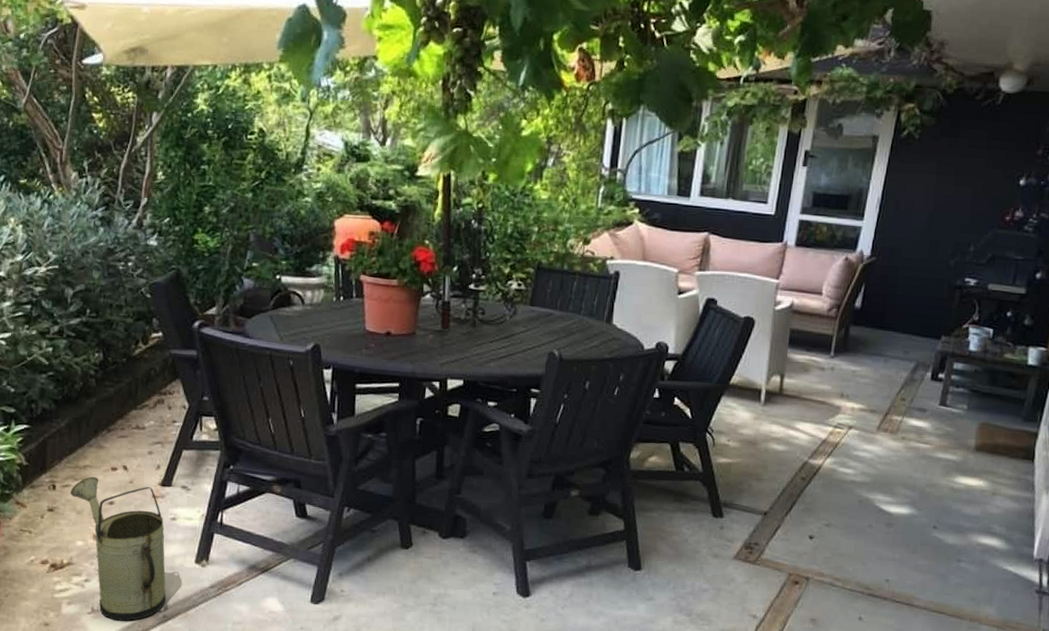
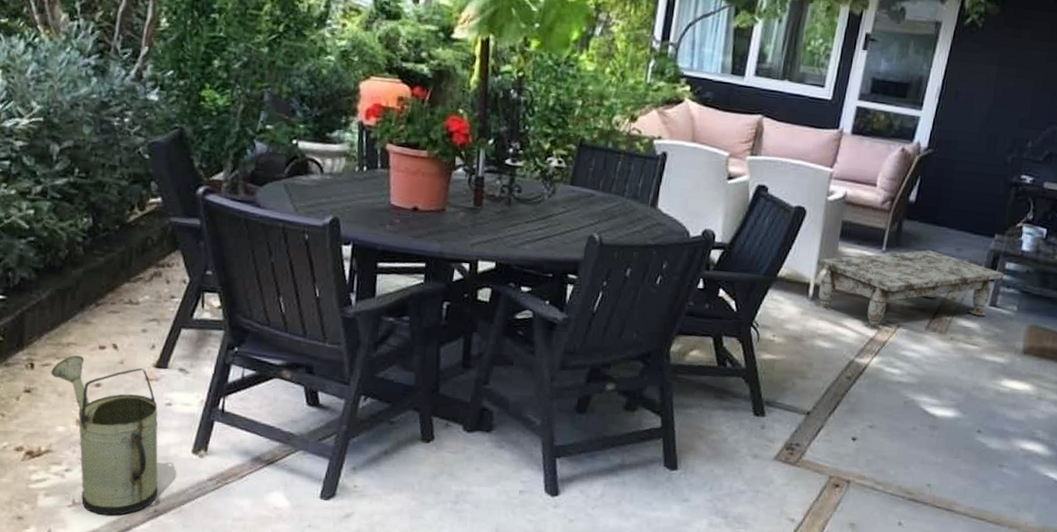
coffee table: none [767,353,953,433] -> present [816,250,1005,331]

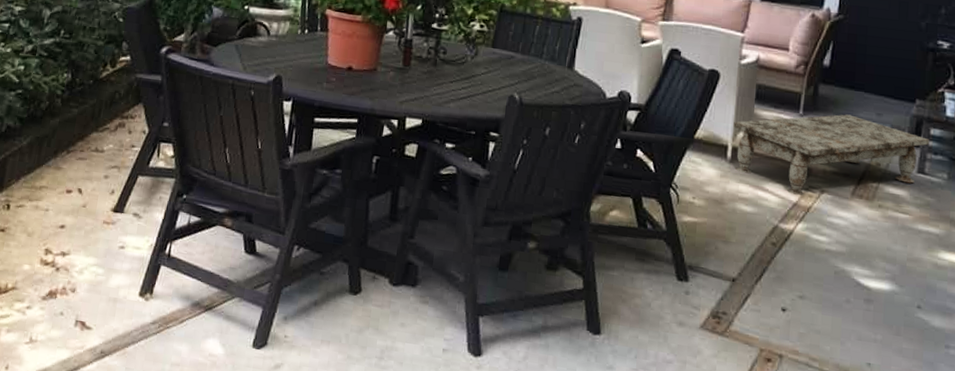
watering can: present [51,355,158,516] -> none [23,197,112,355]

